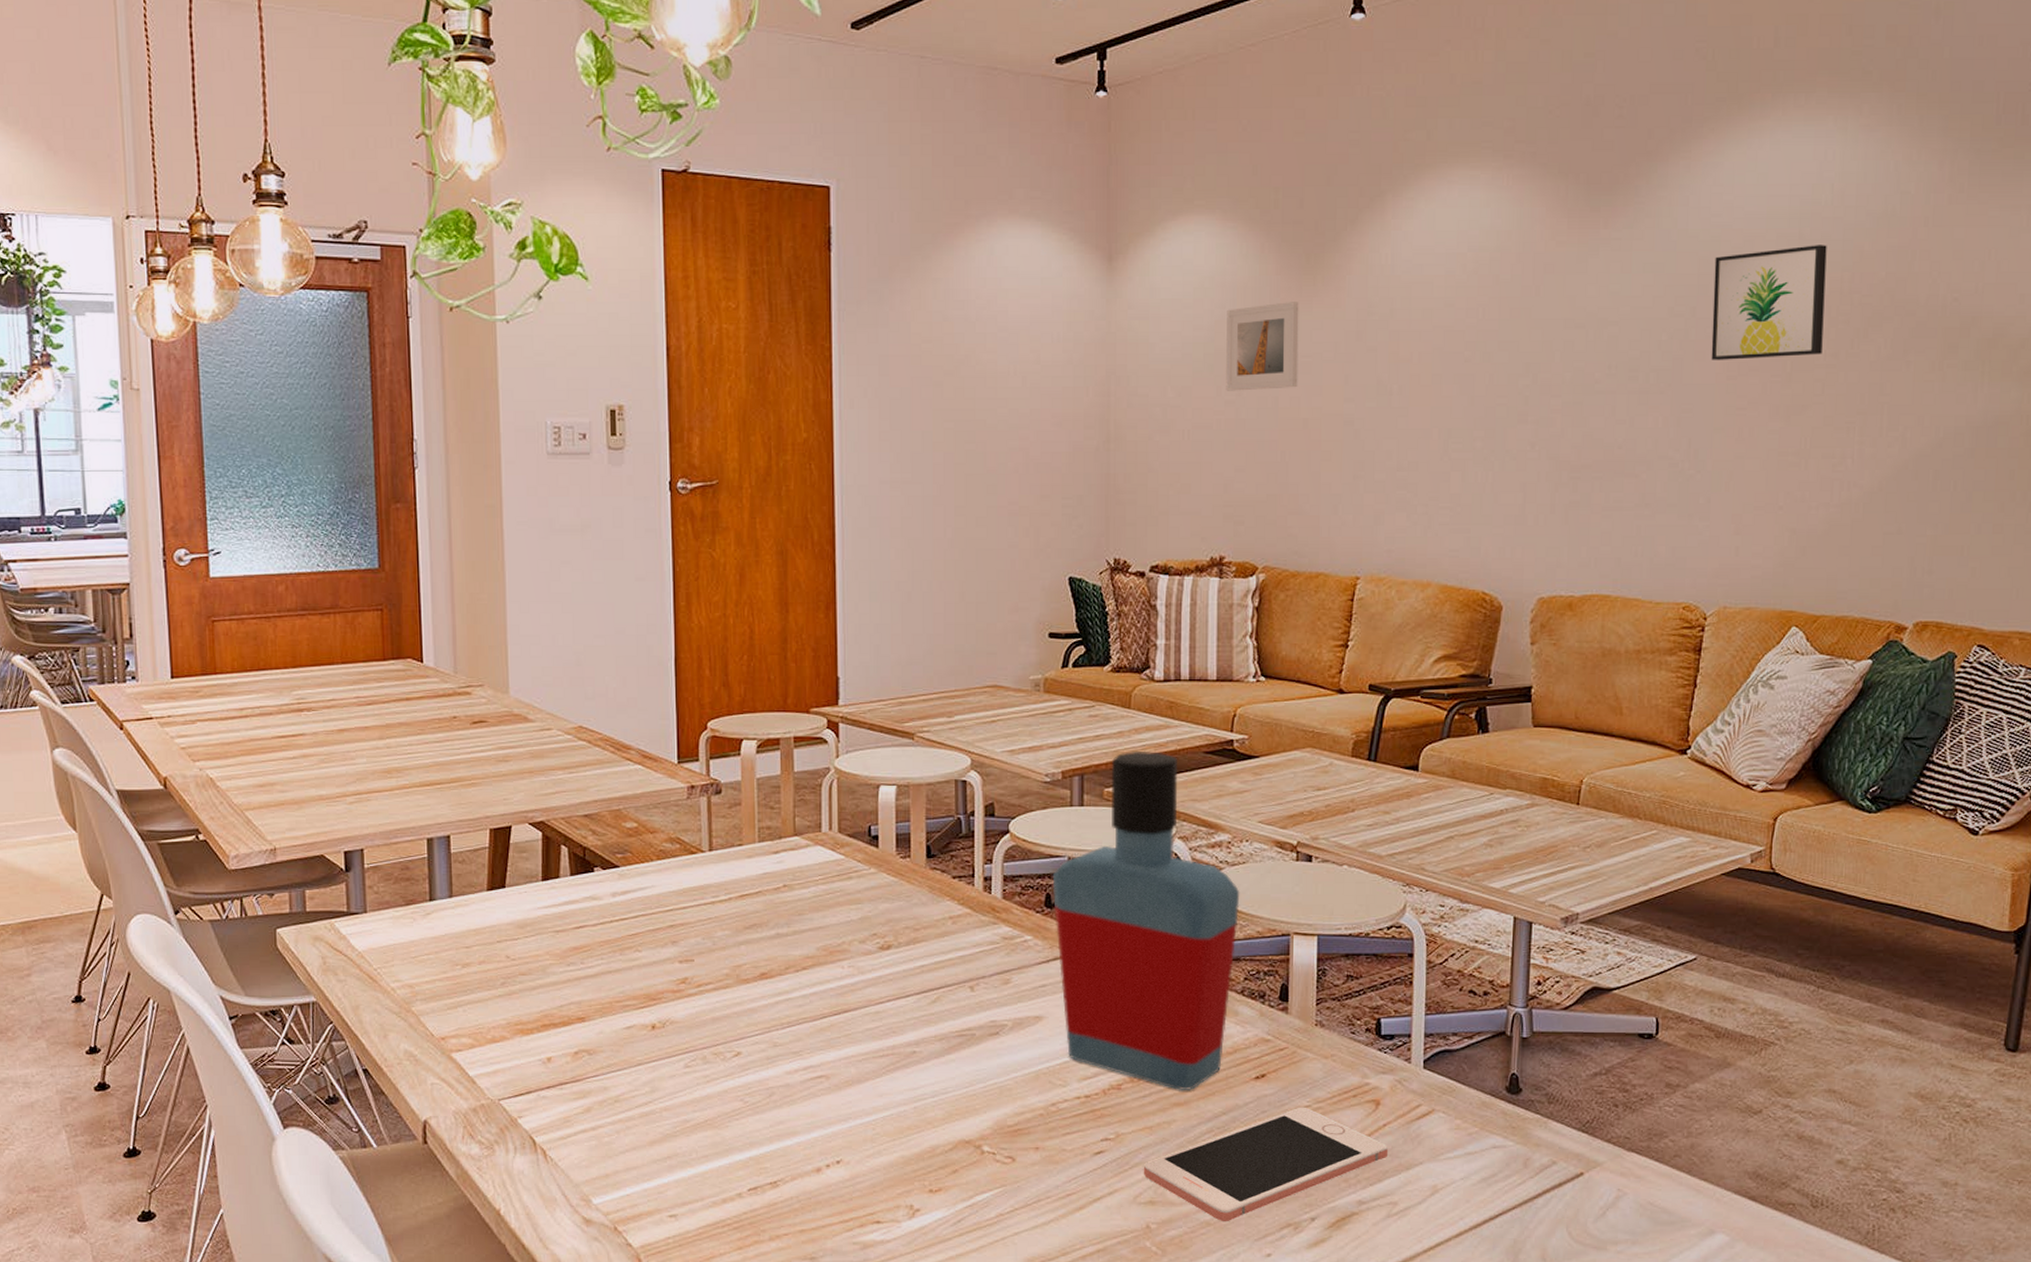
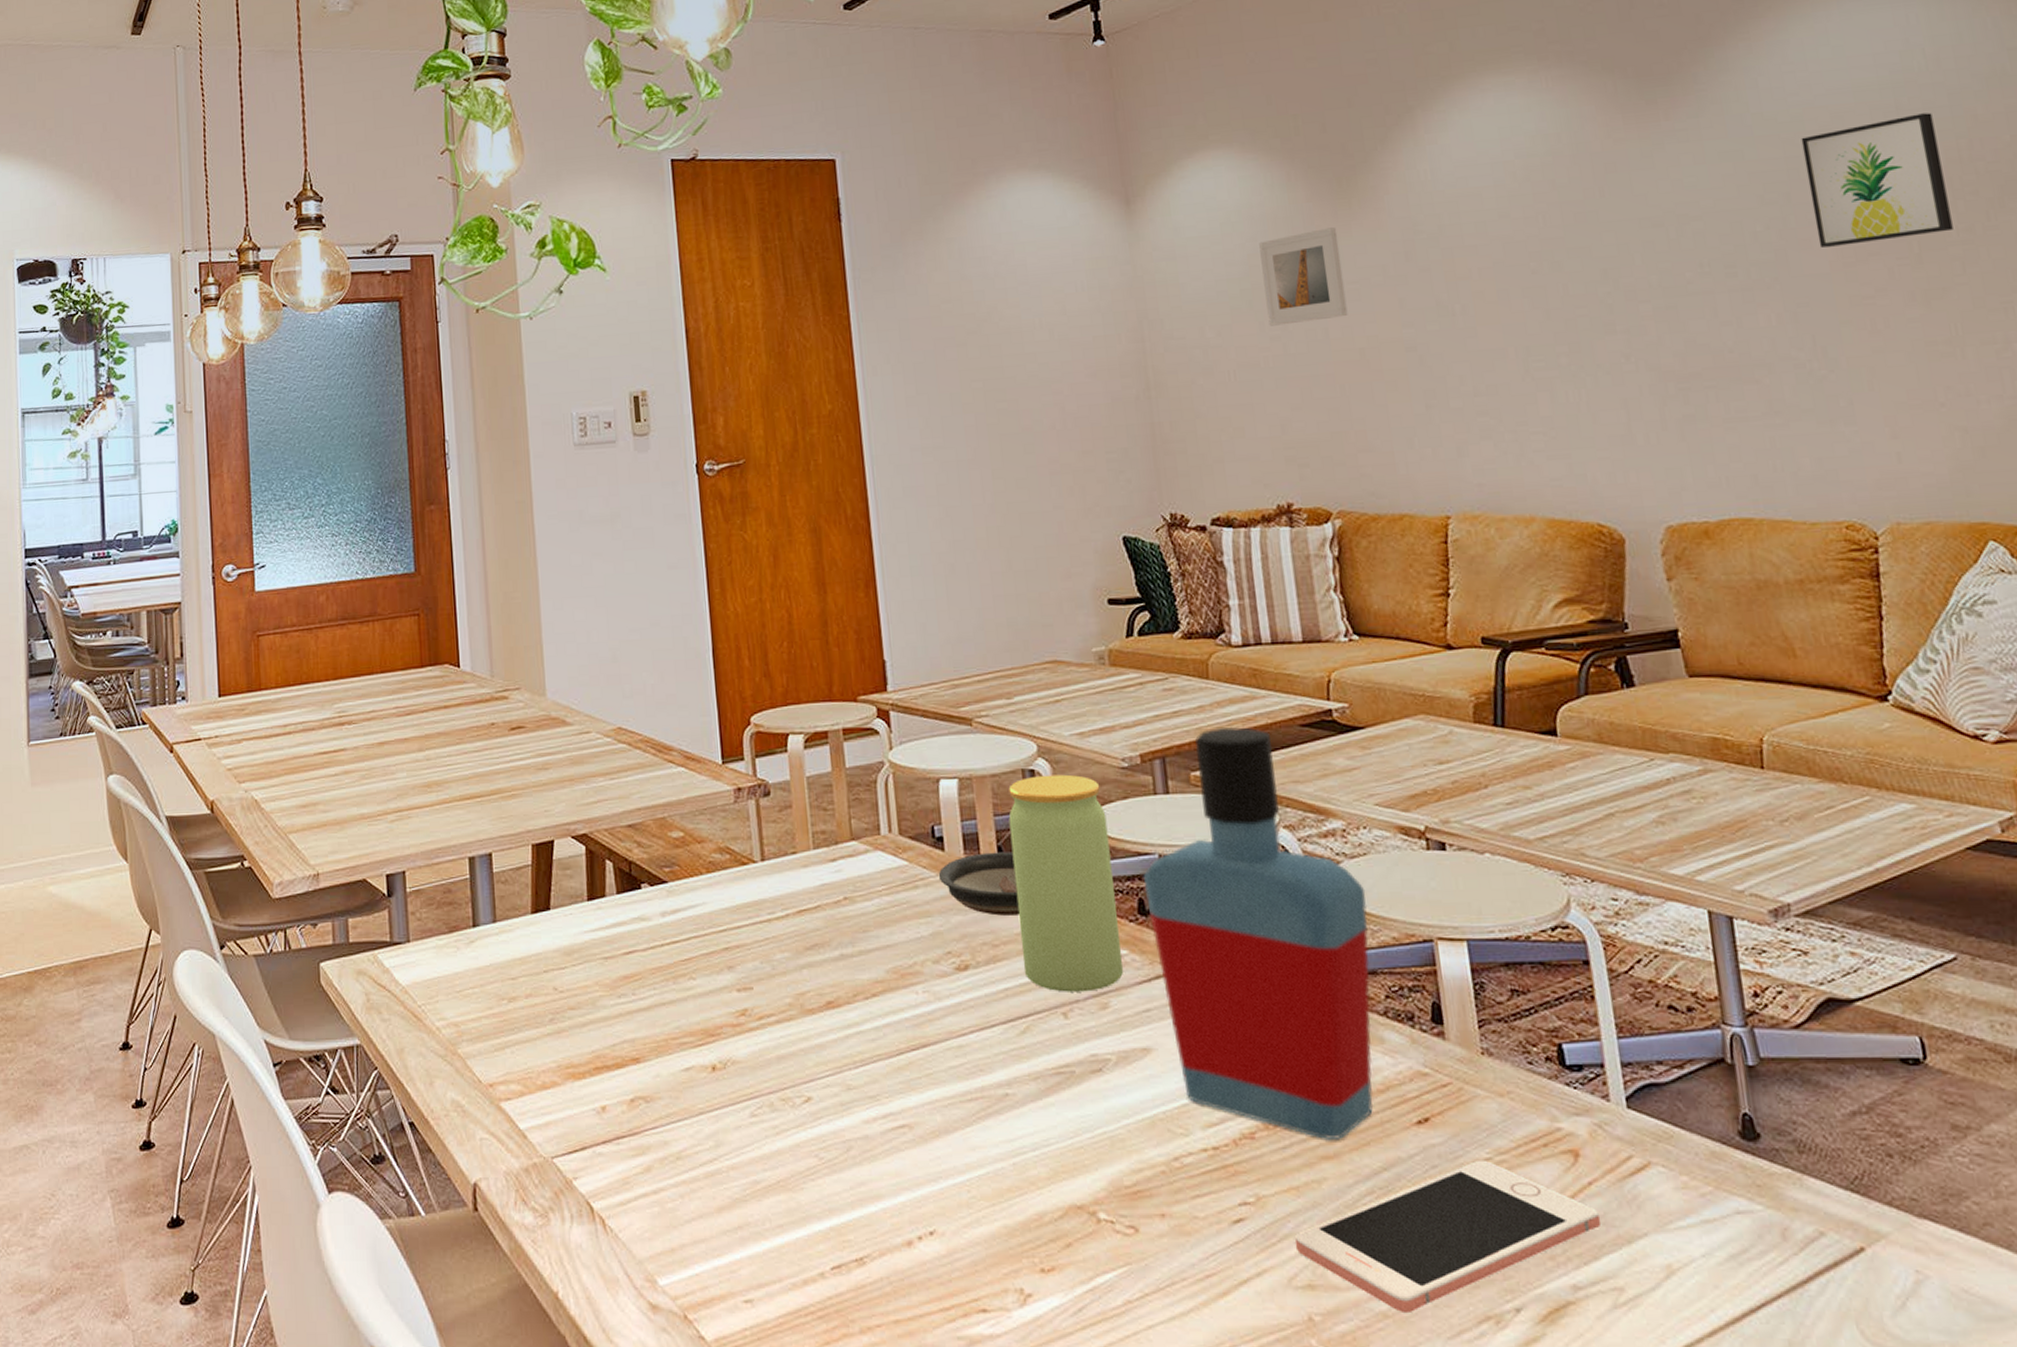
saucer: none [871,850,941,904] -> present [938,852,1020,916]
jar: none [939,786,1026,970] -> present [1008,774,1123,992]

